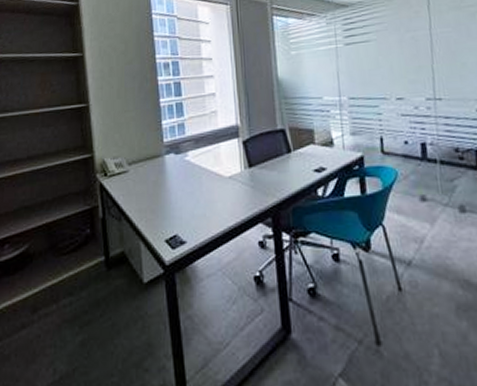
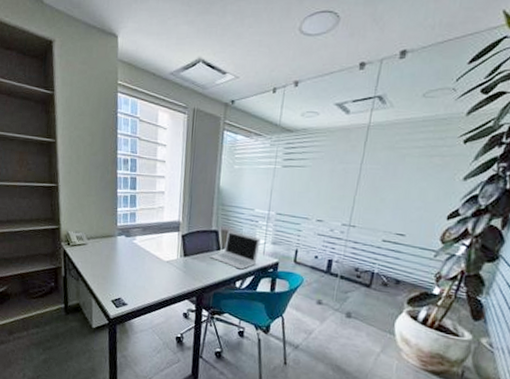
laptop: none [280,126,338,173] -> present [210,230,261,270]

